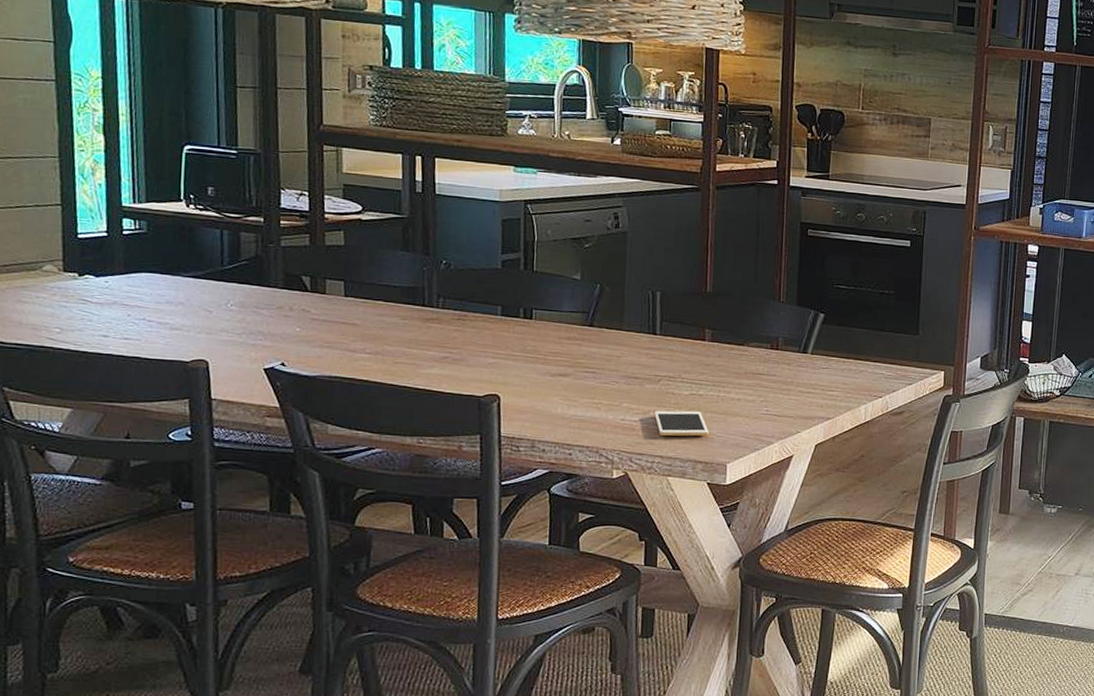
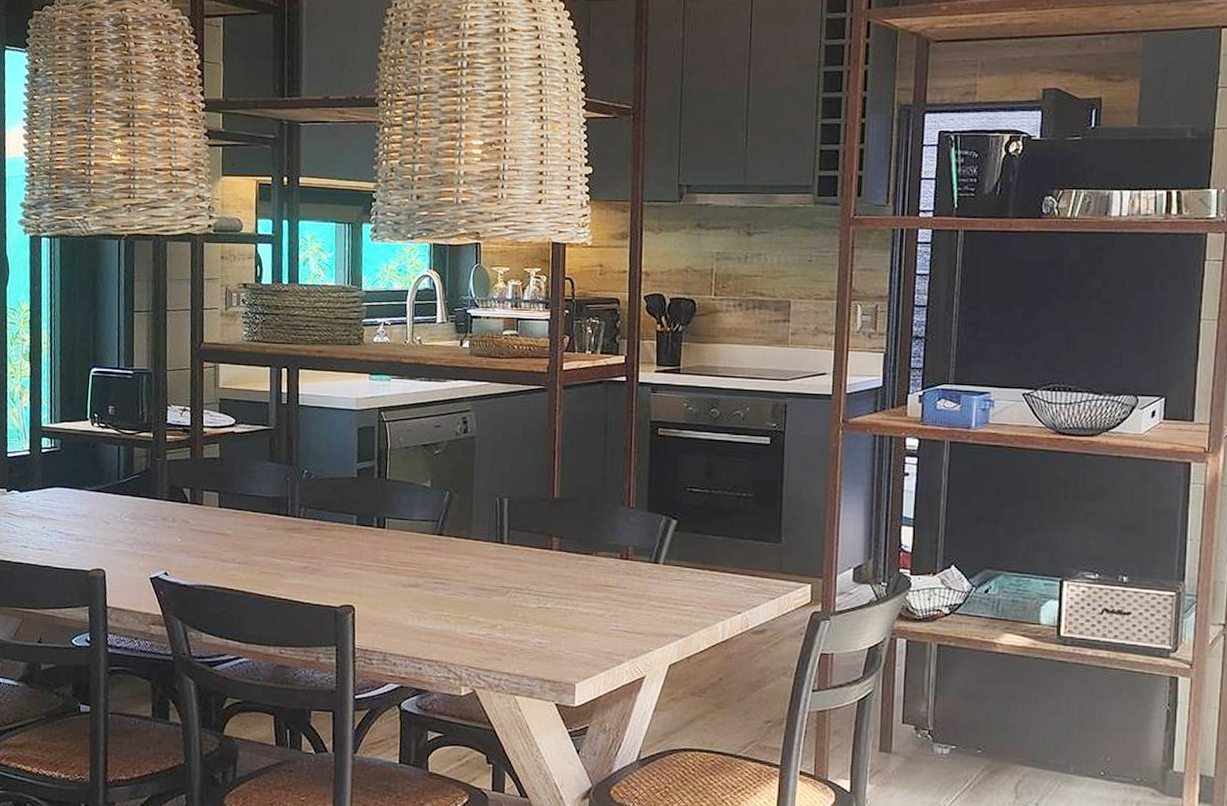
cell phone: present [654,410,709,437] -> none [502,624,557,653]

